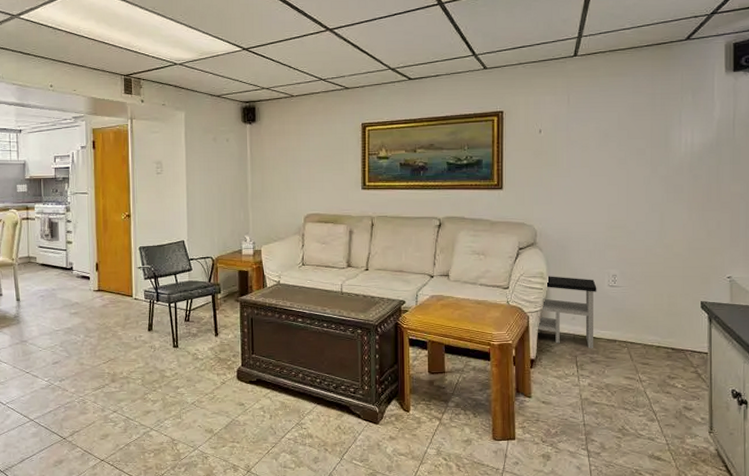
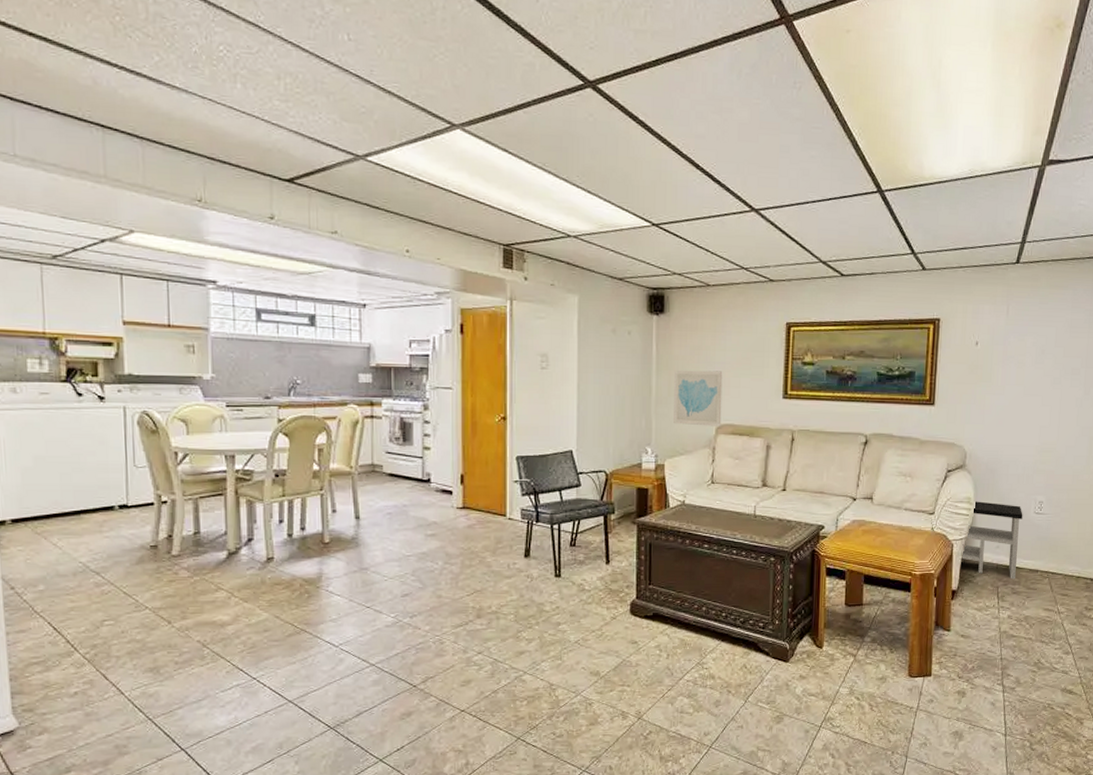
wall art: none [267,168,309,216] -> present [674,370,723,427]

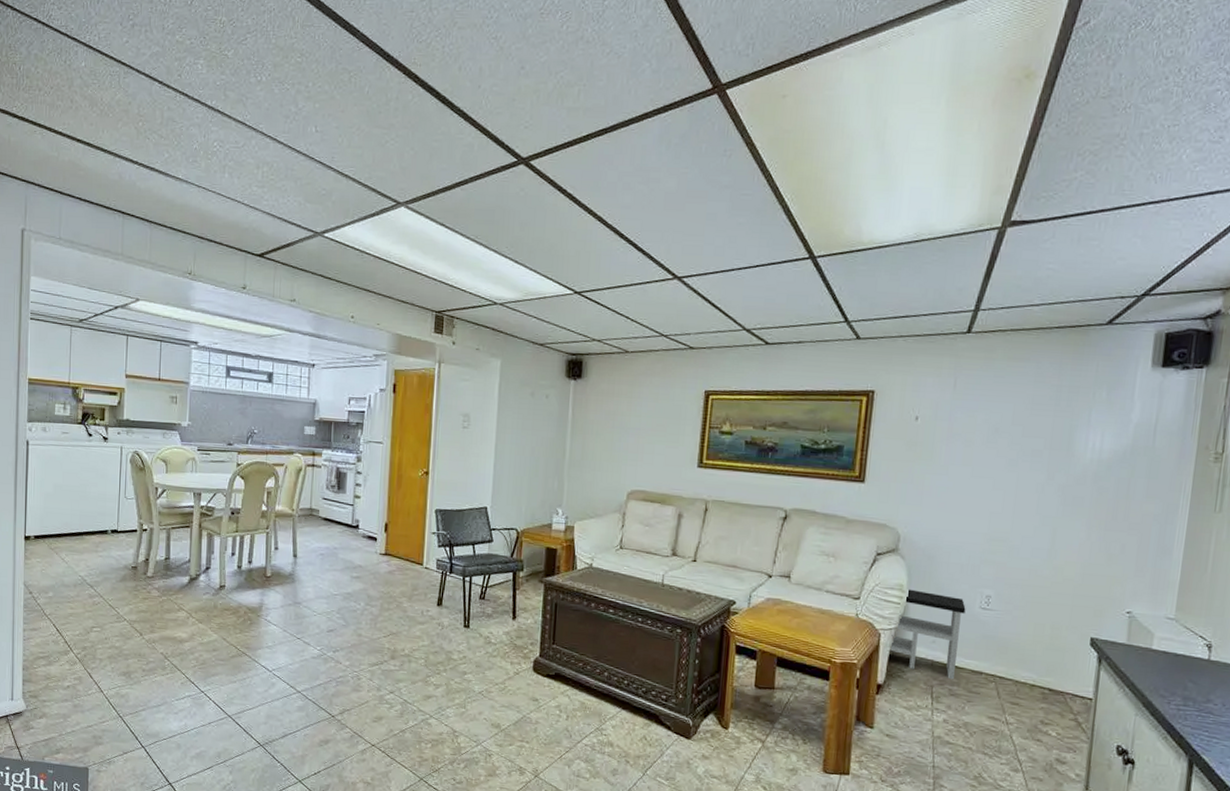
wall art: present [674,370,723,427] -> none [585,434,637,492]

